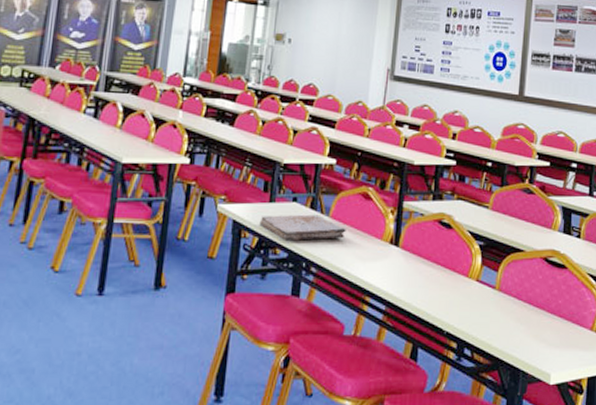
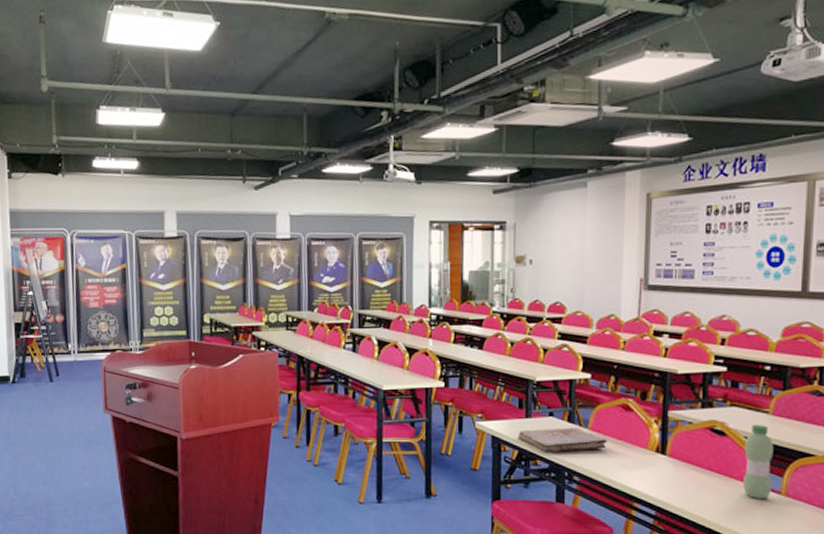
water bottle: none [464,218,491,294] -> present [744,424,773,500]

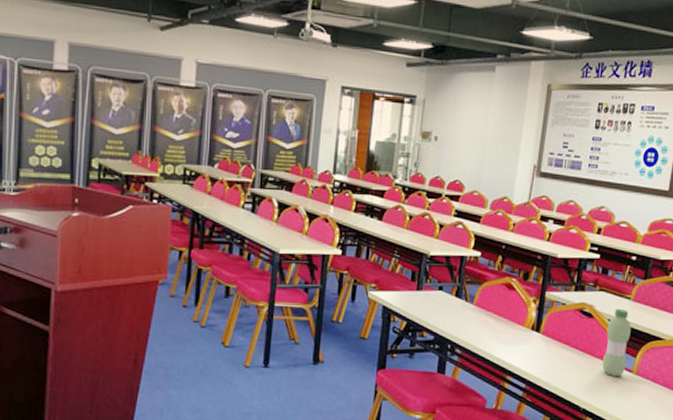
book: present [518,427,607,452] -> none [407,301,489,325]

